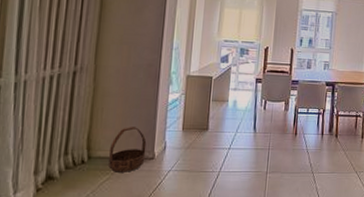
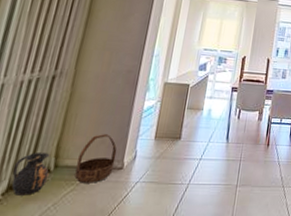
ceramic jug: none [48,145,84,185] -> present [11,153,50,196]

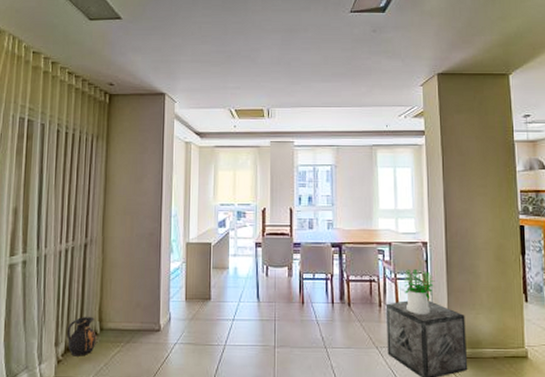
basket: present [74,134,117,183] -> none [119,297,152,345]

